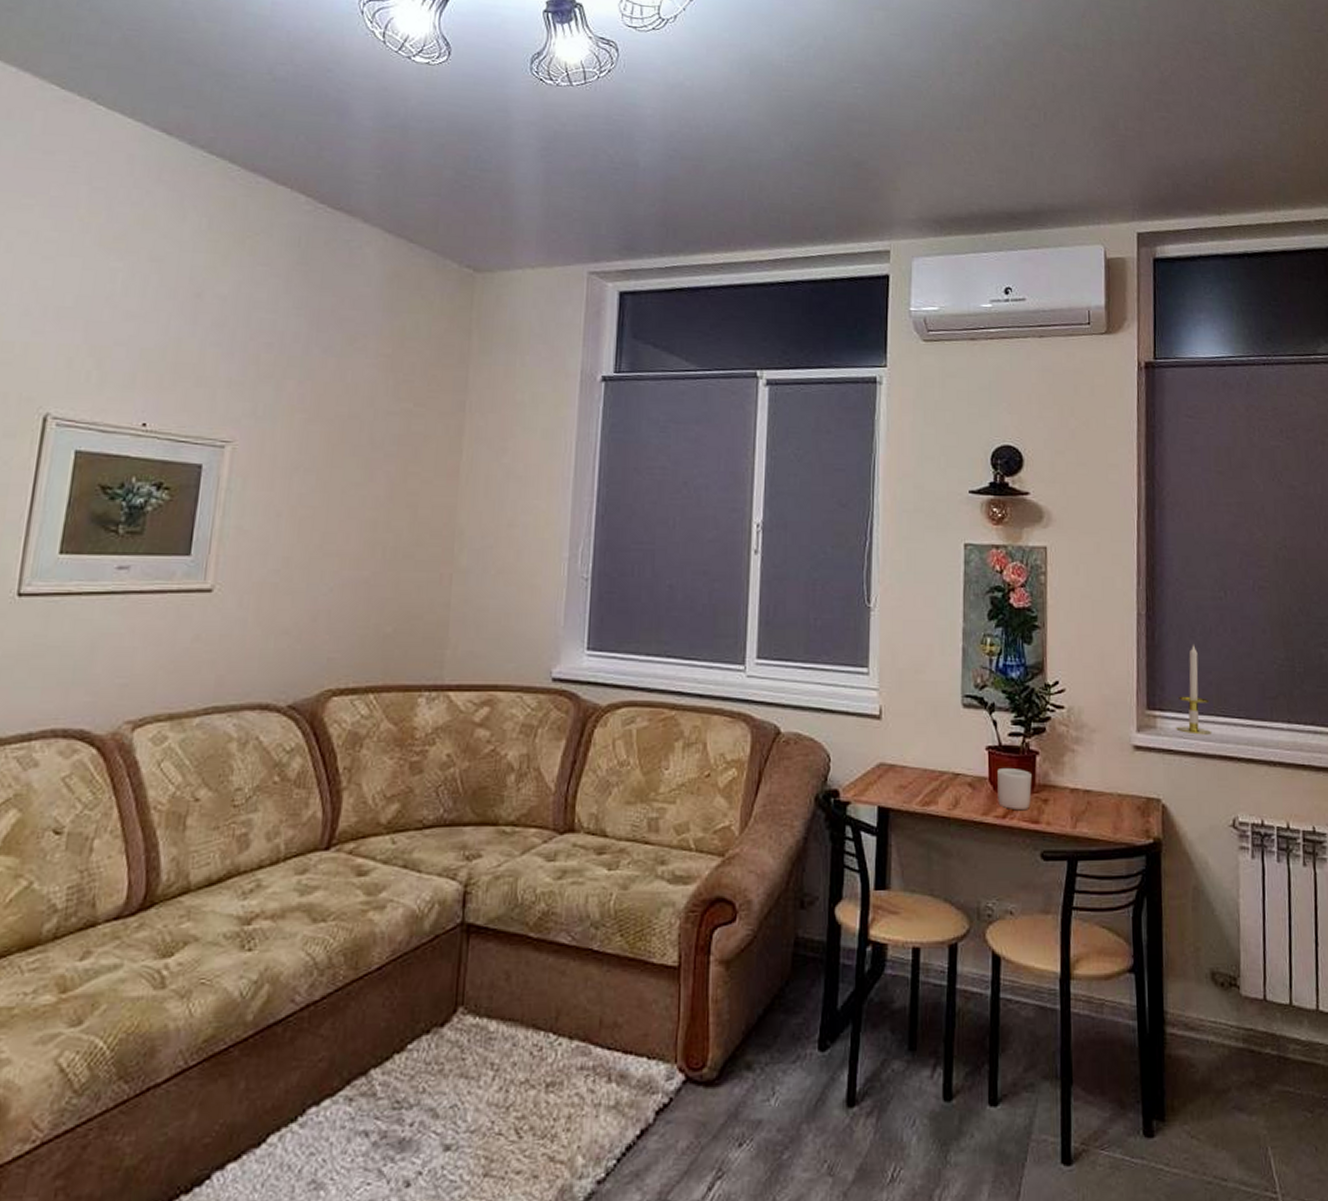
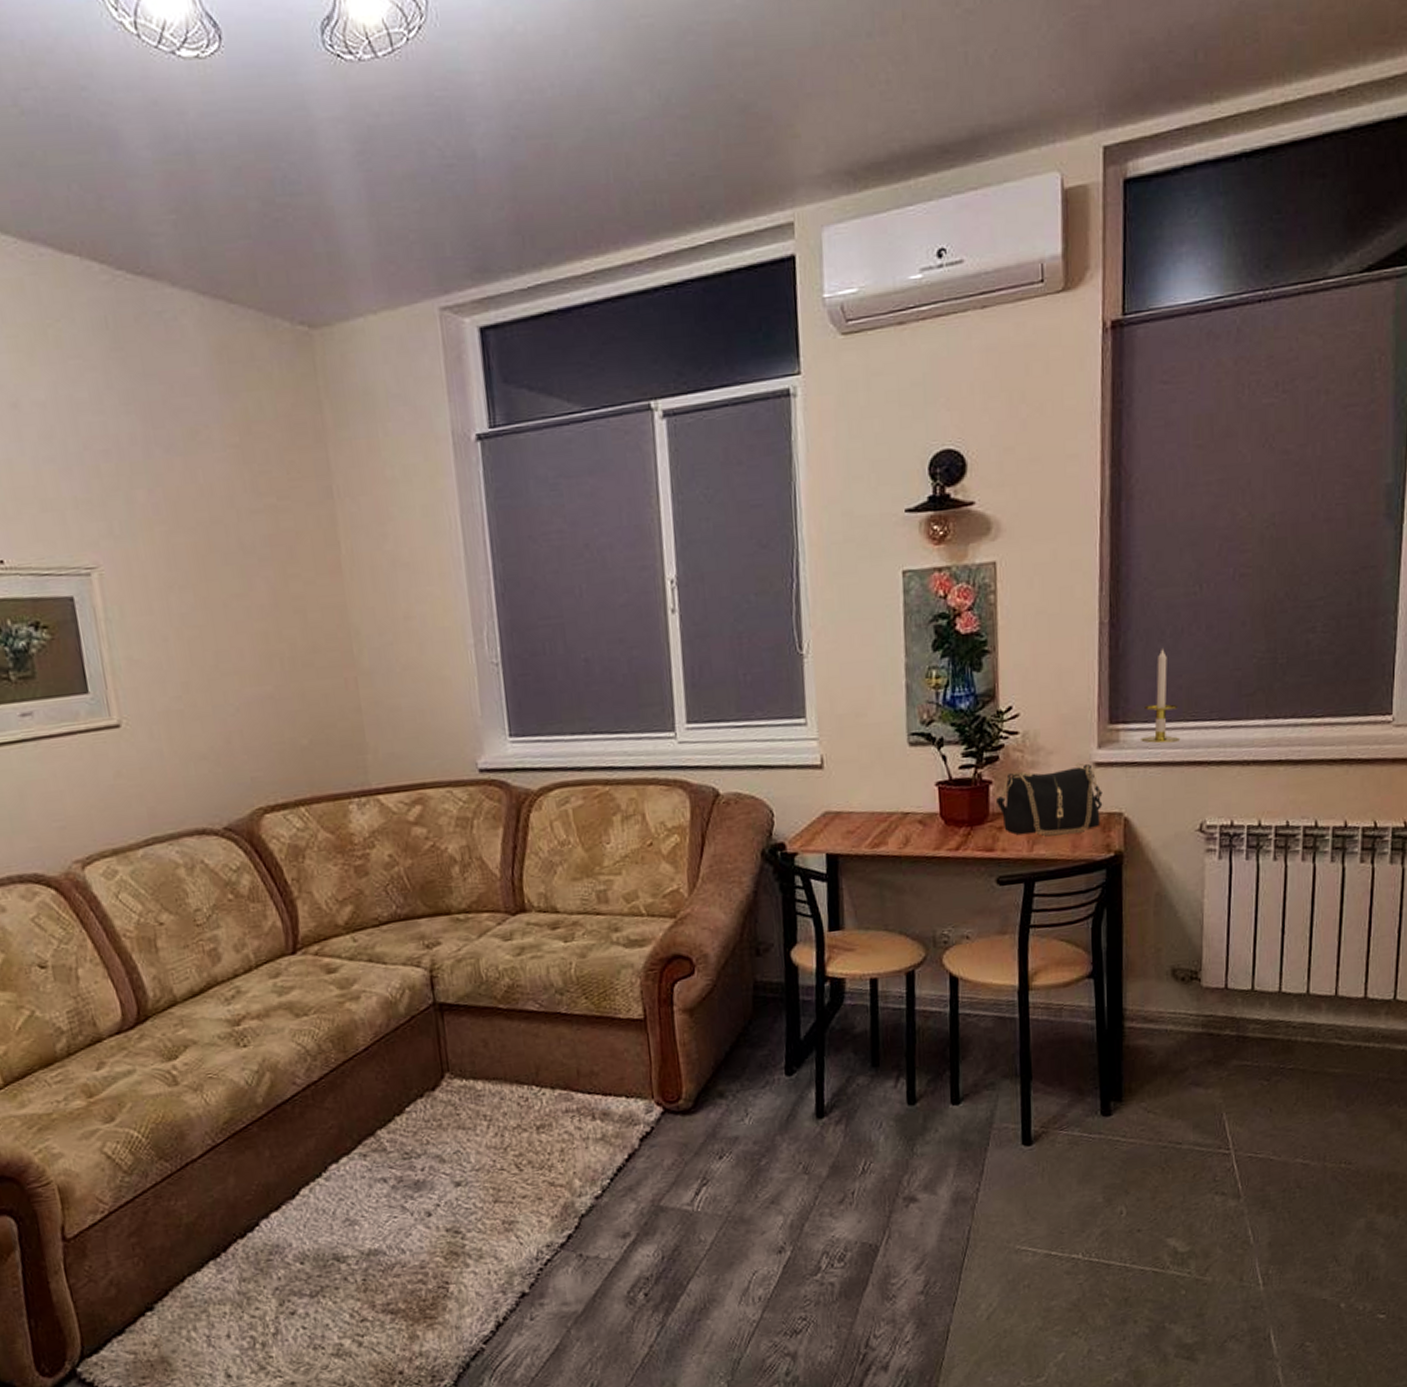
mug: present [997,767,1032,811] -> none [948,800,986,841]
handbag: none [1043,744,1142,815] -> present [996,762,1103,836]

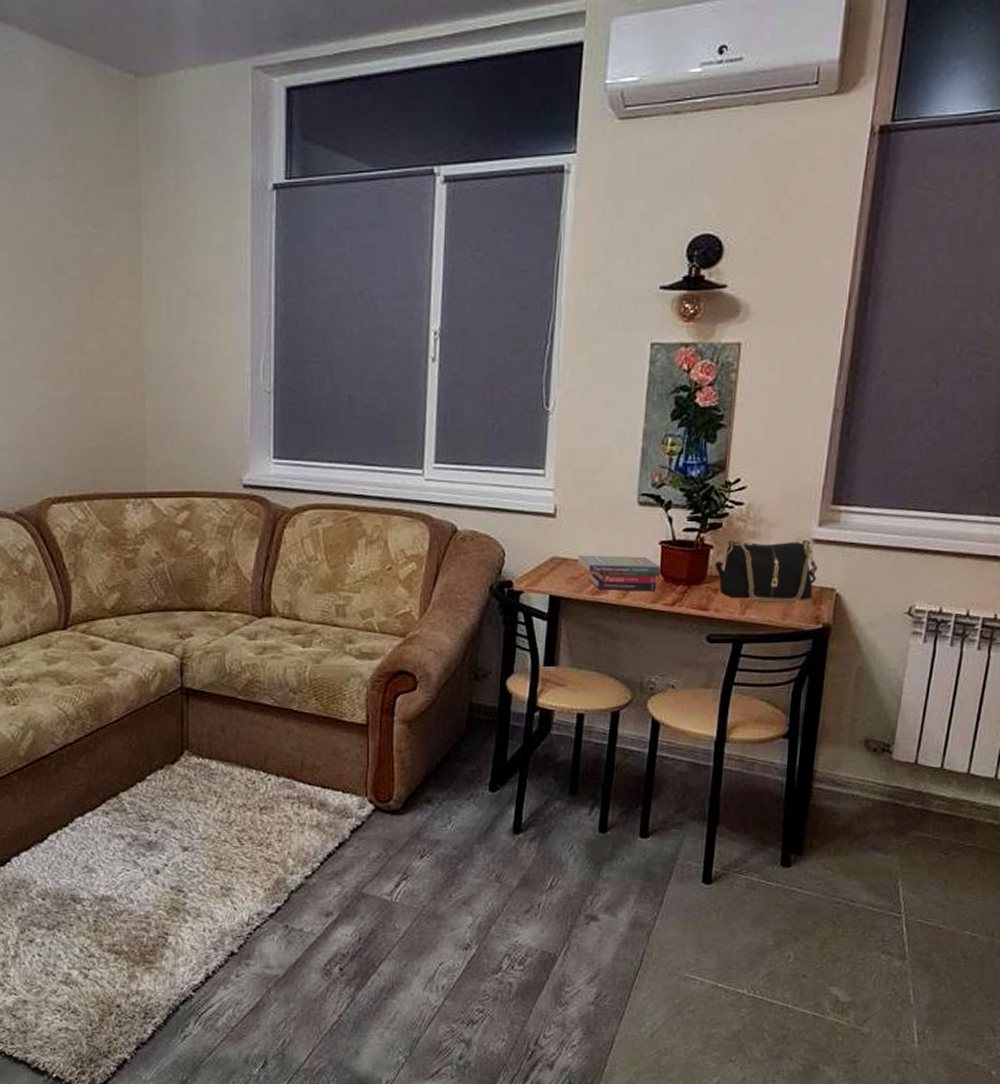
books: none [851,800,940,842] -> present [577,555,661,591]
candle: present [1141,649,1181,744] -> none [861,439,902,528]

